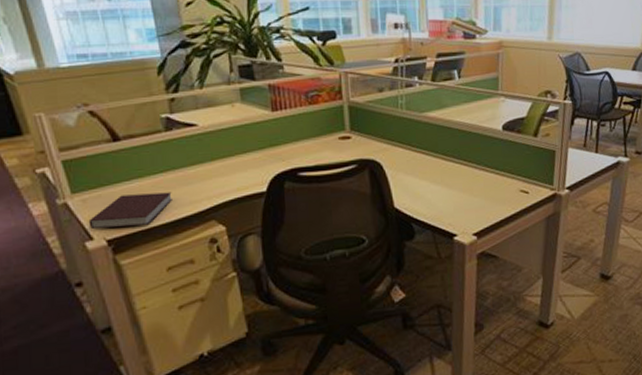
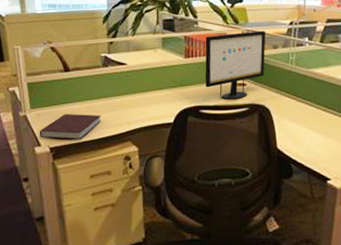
computer monitor: none [295,72,371,158] -> present [205,31,266,100]

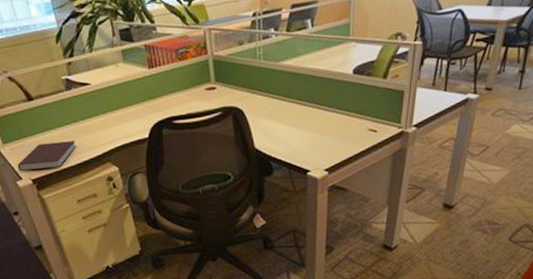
computer monitor: present [205,31,266,100] -> none [166,27,233,107]

